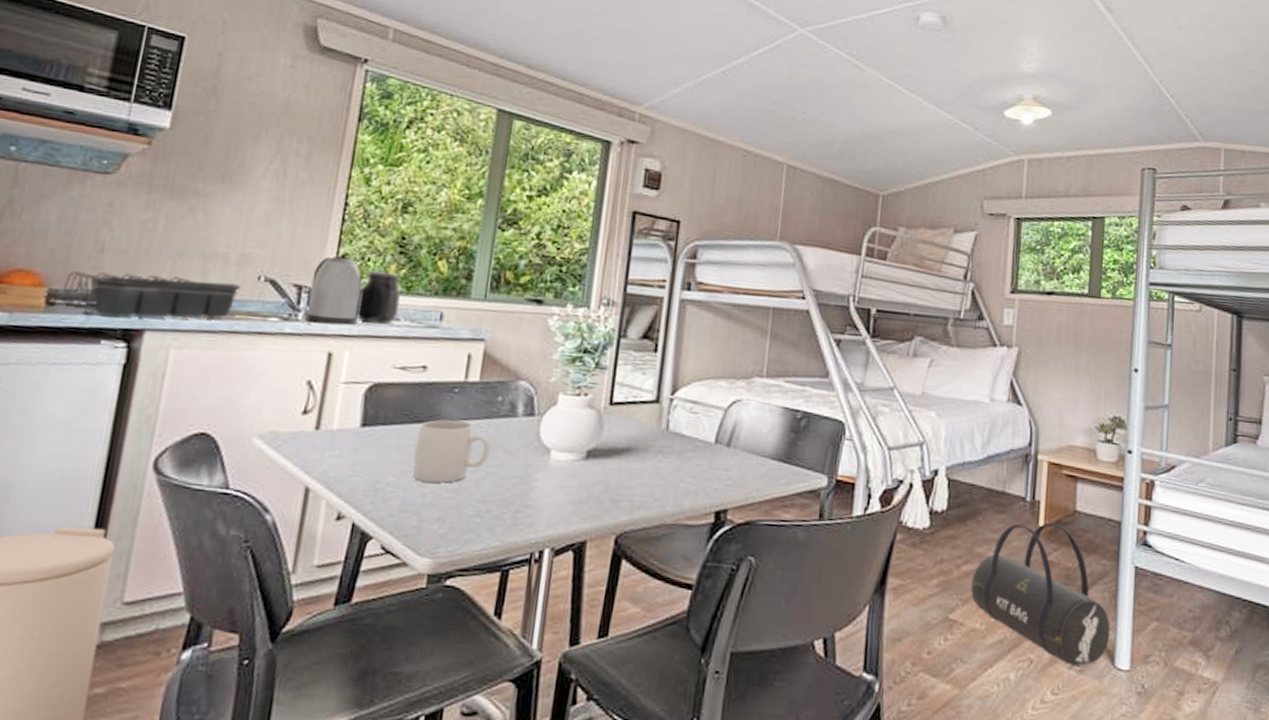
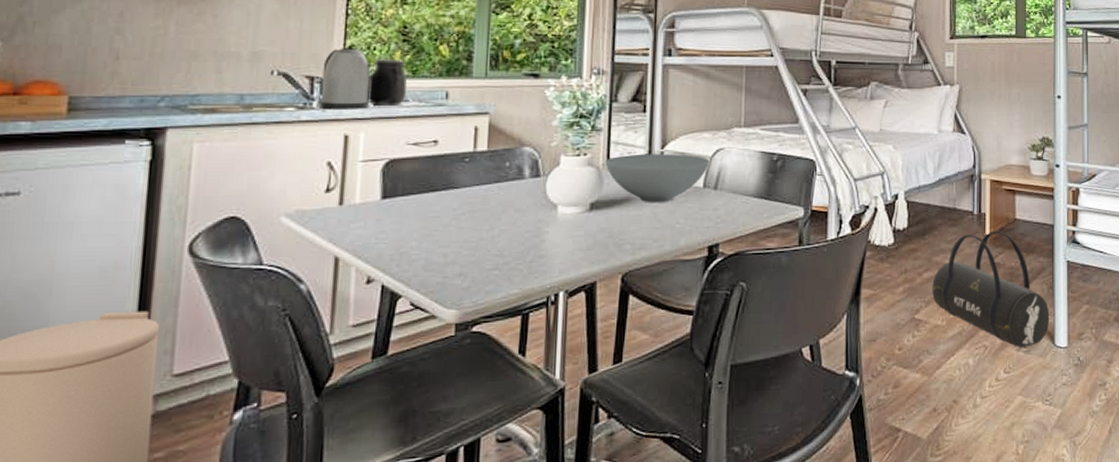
dish rack: present [44,271,241,320] -> none [64,76,255,120]
mug: present [412,419,491,483] -> none [432,186,502,243]
bowl: none [607,398,725,457] -> present [605,154,710,203]

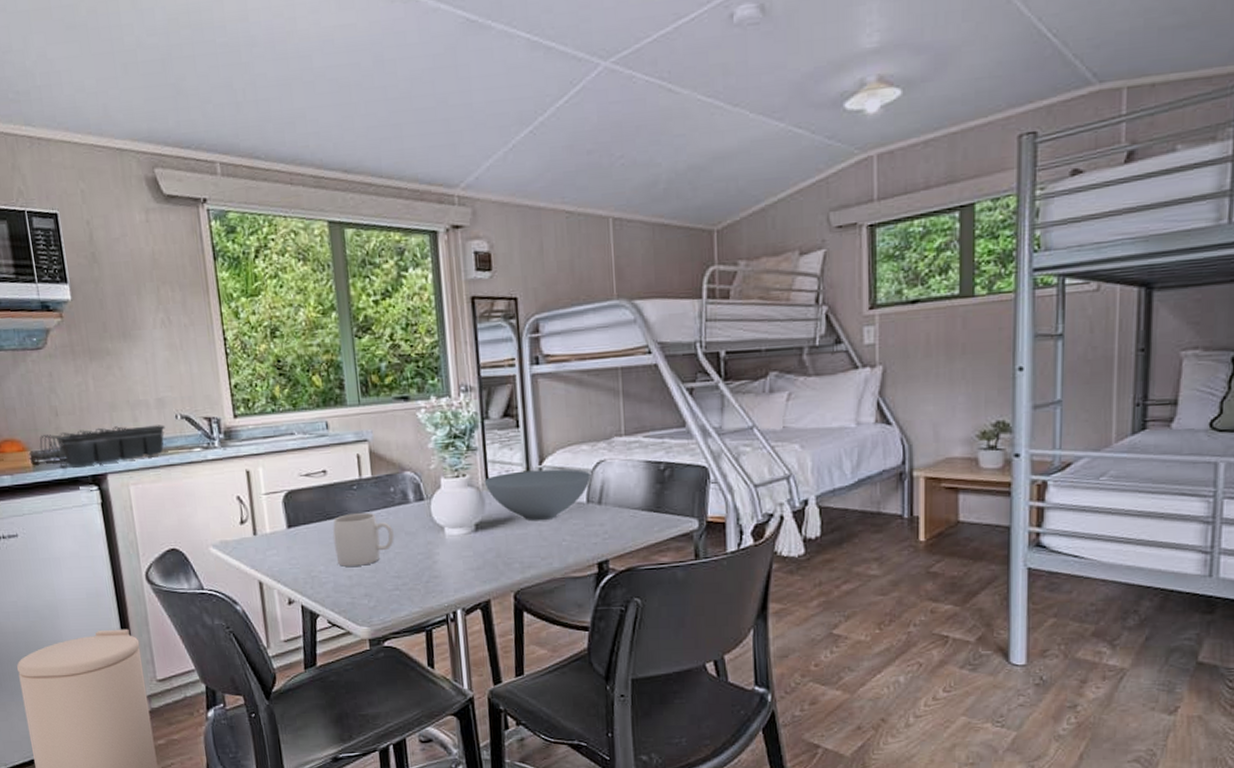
dish rack: none [64,76,255,120] -> present [28,425,165,470]
kettle: present [320,48,371,110] -> none [216,387,261,447]
jar: present [367,58,407,107] -> none [256,393,291,442]
mug: none [432,186,502,243] -> present [332,512,394,567]
duffel bag: present [932,230,1050,347] -> none [853,535,1003,665]

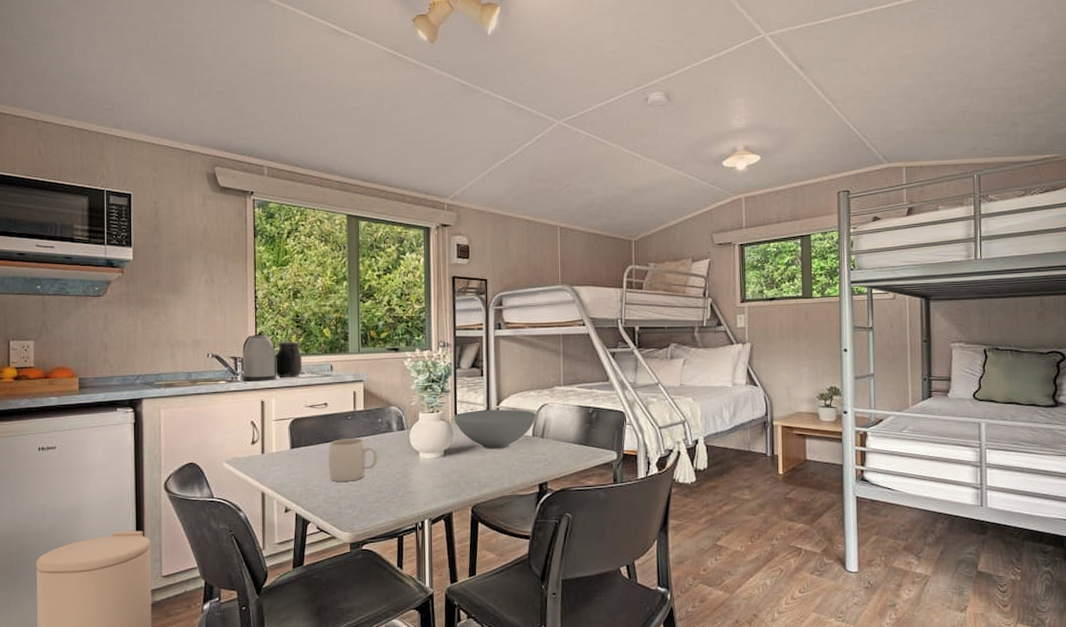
dish rack: present [28,425,165,470] -> none [76,361,197,394]
kettle: none [216,387,261,447] -> present [242,334,276,381]
jar: none [256,393,291,442] -> present [275,340,302,379]

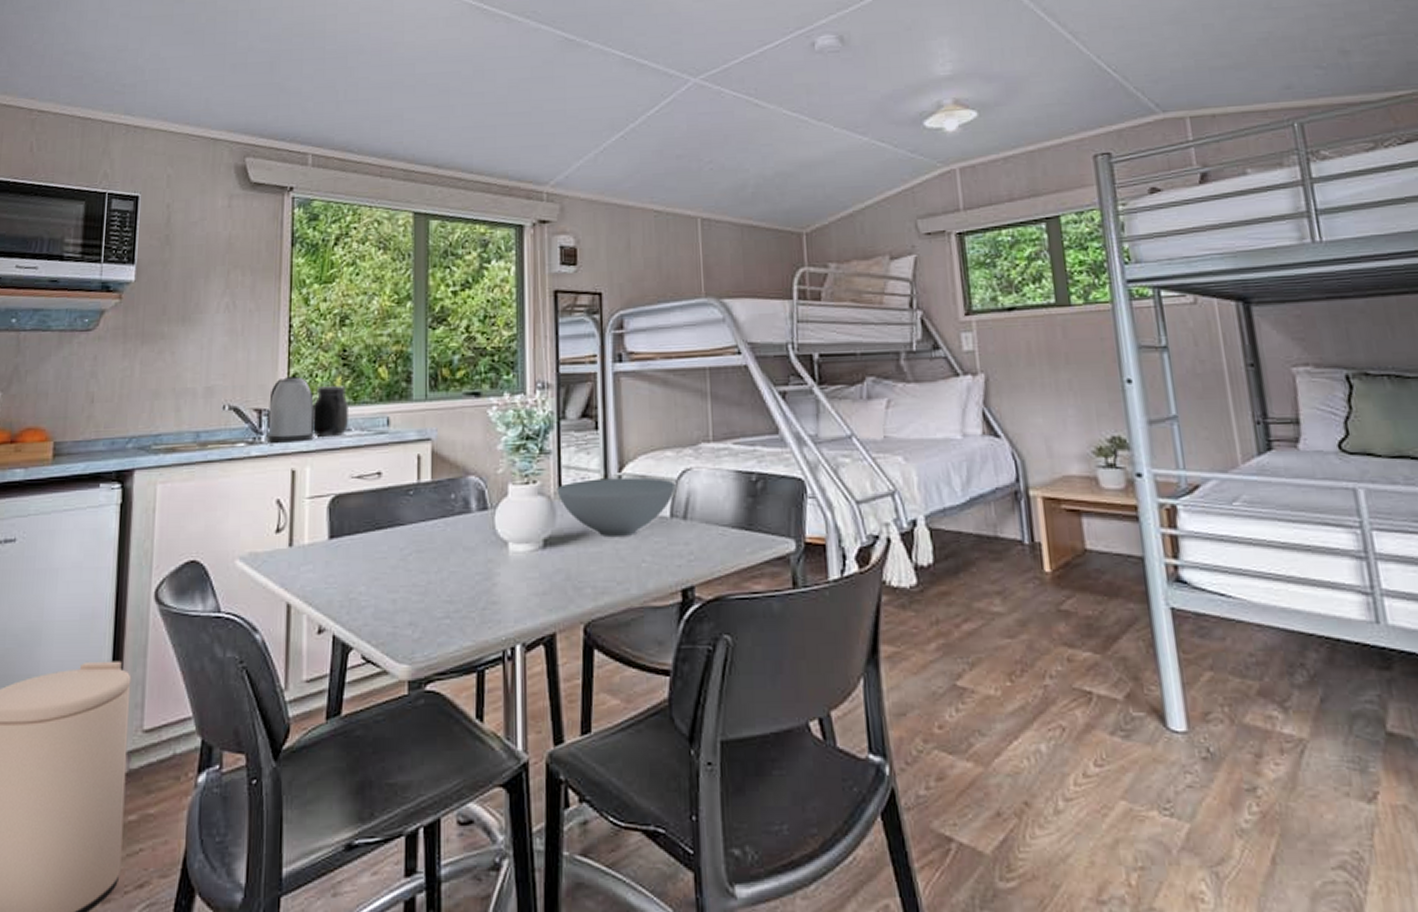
mug: present [327,438,378,482] -> none [379,522,450,587]

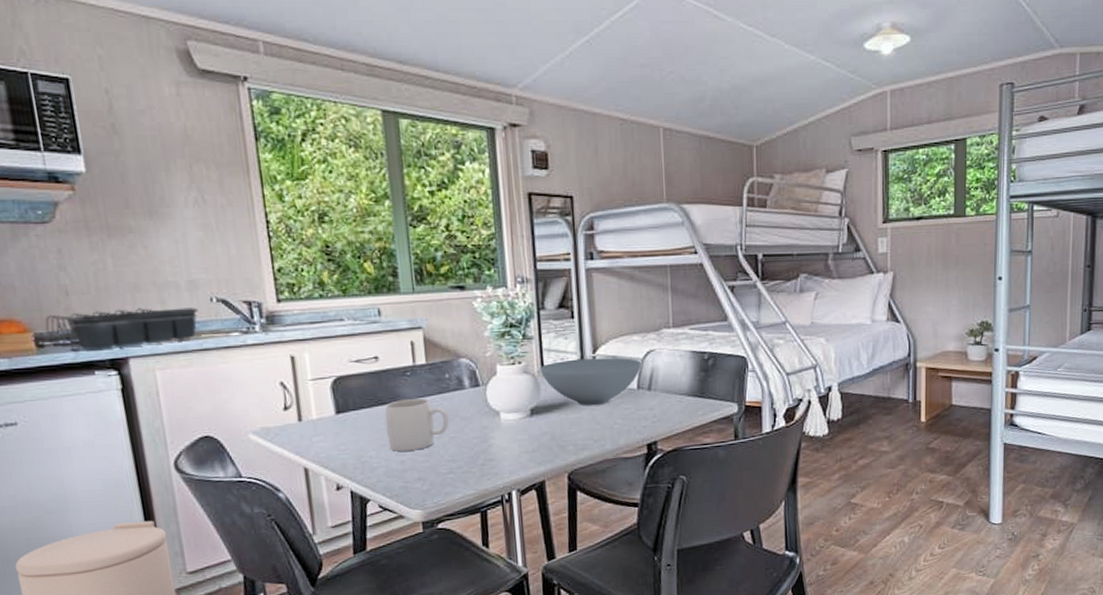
dish rack: none [50,416,209,464] -> present [31,307,198,353]
kettle: present [268,377,314,443] -> none [257,271,307,332]
jar: present [312,384,348,438] -> none [302,278,341,327]
mug: none [379,522,450,587] -> present [384,398,449,452]

